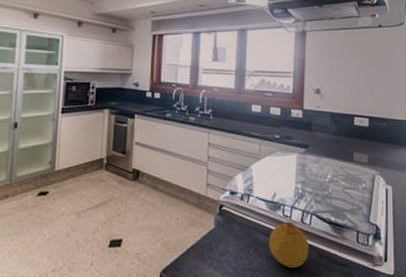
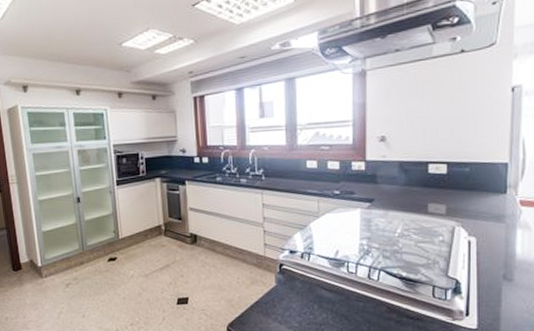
fruit: present [269,221,308,269] -> none [333,277,377,323]

